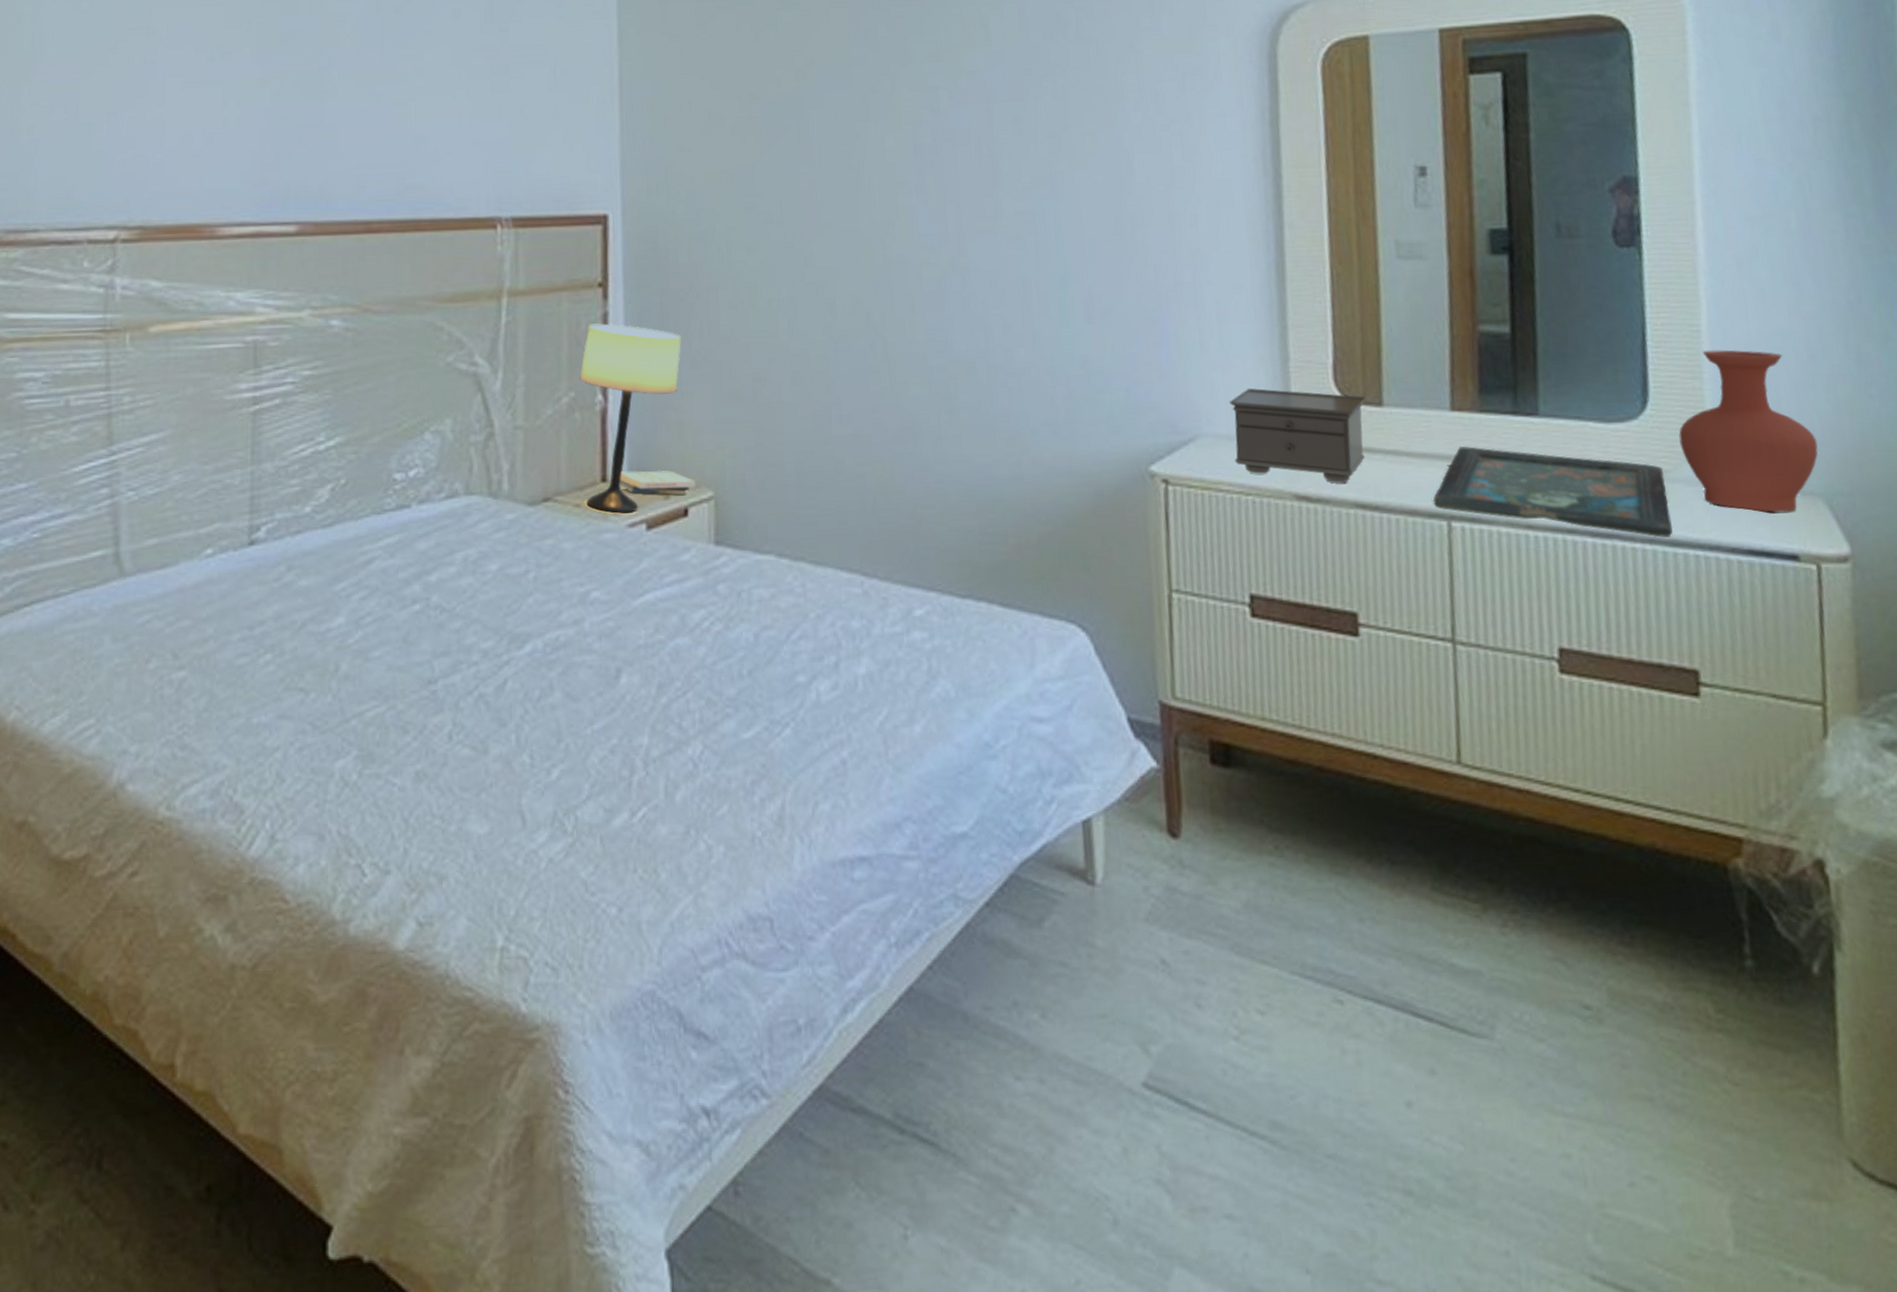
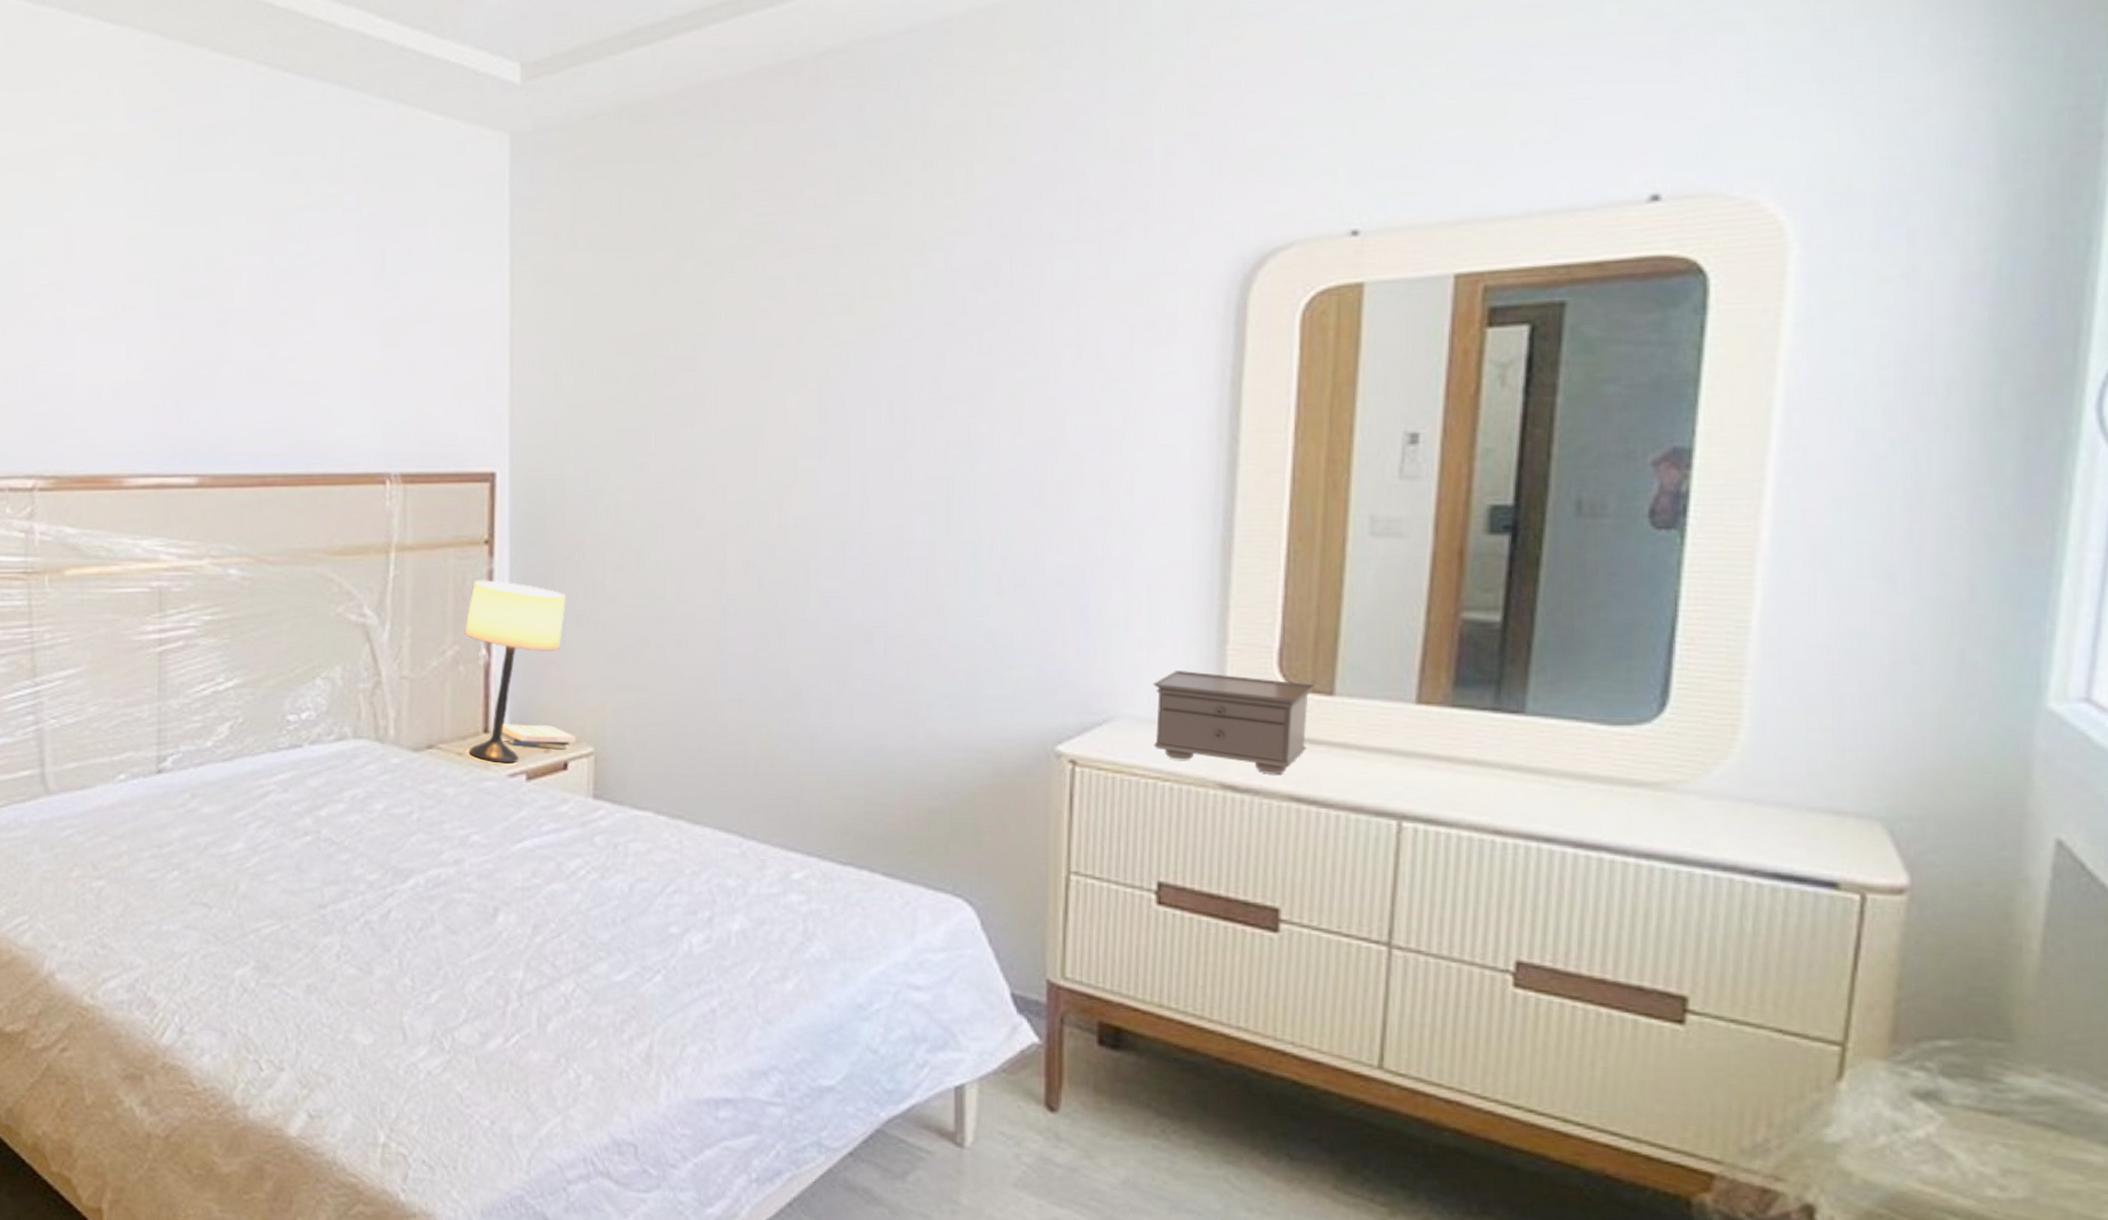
decorative tray: present [1433,445,1673,538] -> none [1382,741,1678,854]
vase: present [1679,349,1818,512] -> none [1702,650,1885,835]

